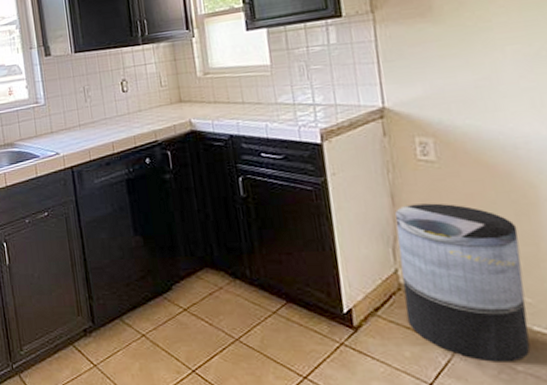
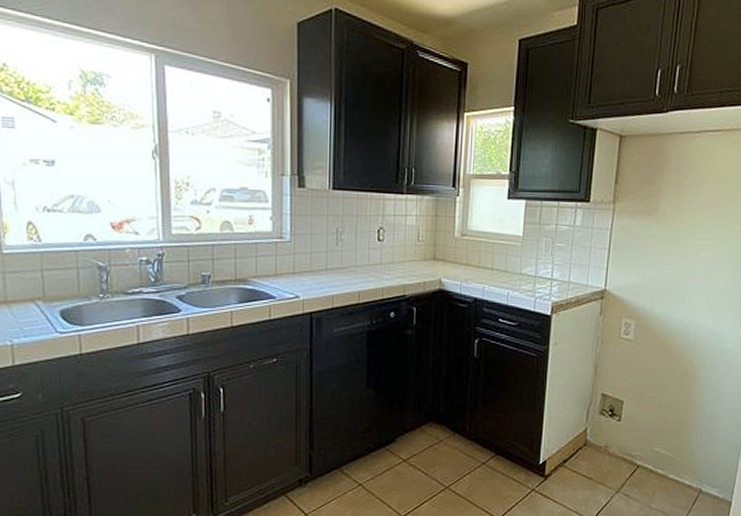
trash can: present [395,203,531,362] -> none [586,375,676,502]

